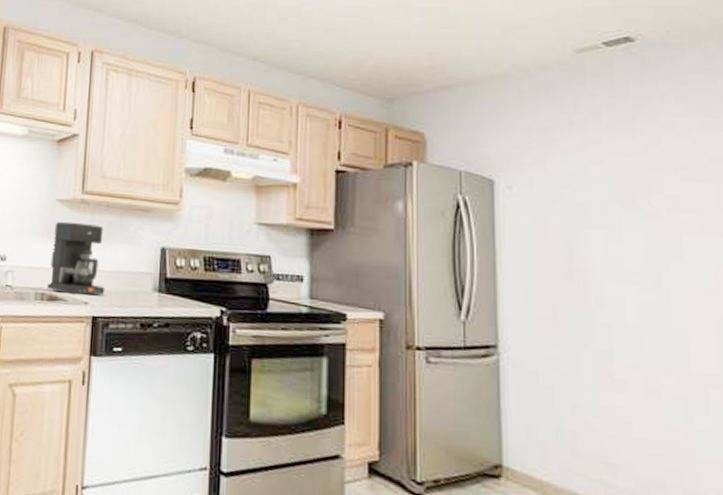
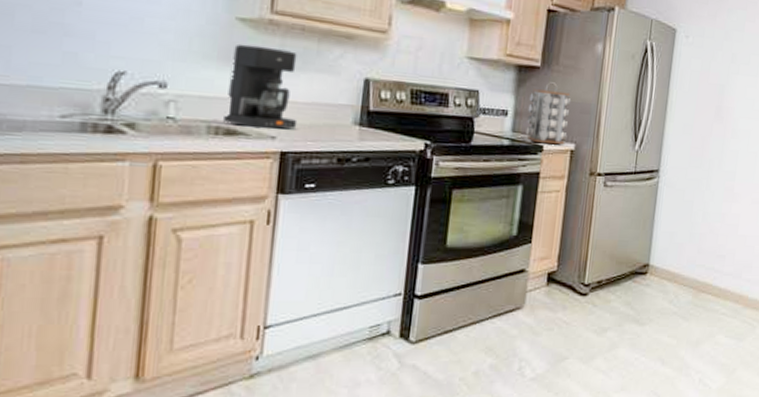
spice rack: none [325,245,373,314] -> present [525,82,571,145]

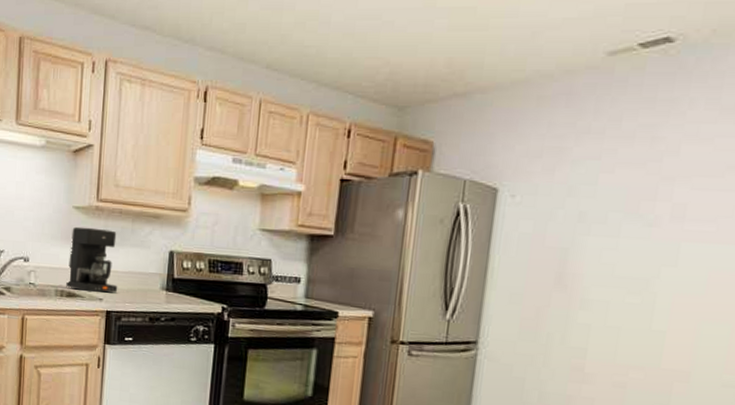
spice rack: present [525,82,571,145] -> none [319,250,368,312]

